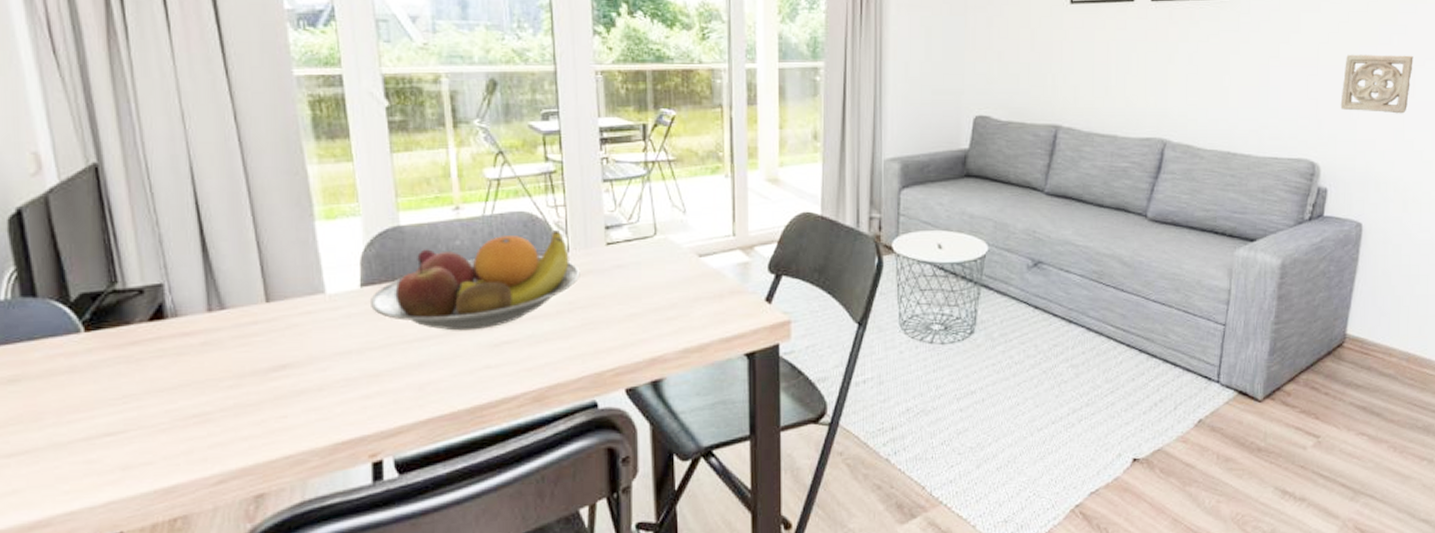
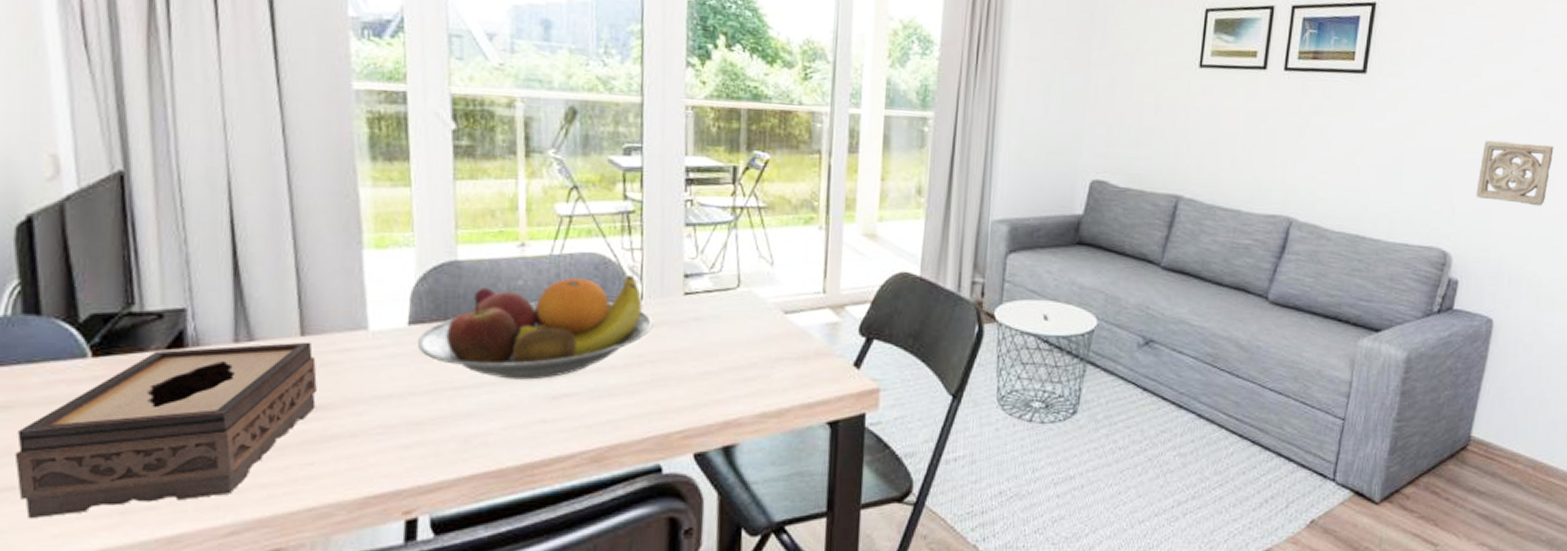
tissue box: none [25,307,284,479] -> present [14,342,317,519]

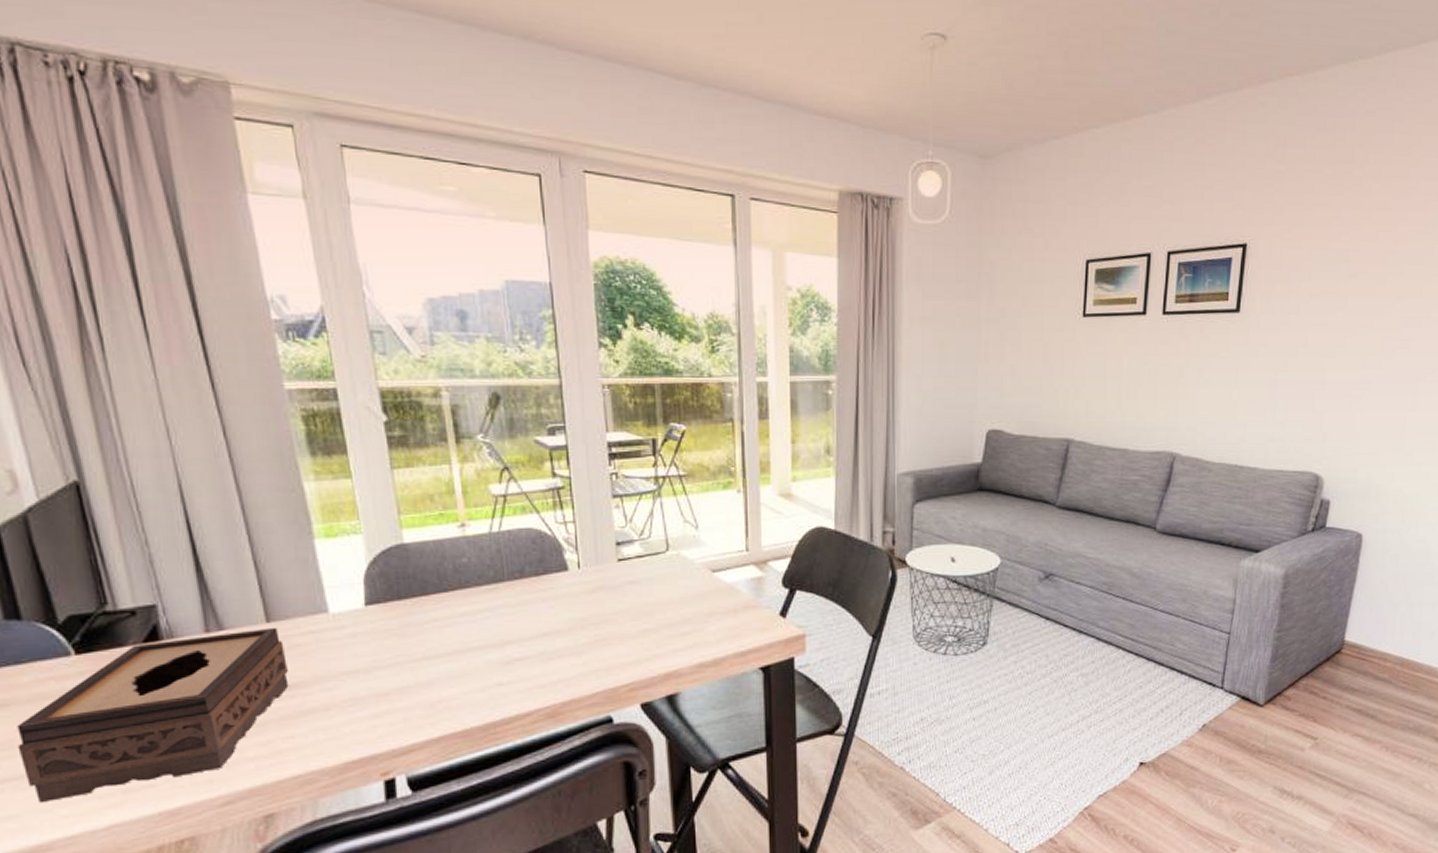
fruit bowl: present [418,274,654,380] -> none [376,545,592,649]
wall ornament: present [1476,140,1554,206] -> none [1344,368,1416,427]

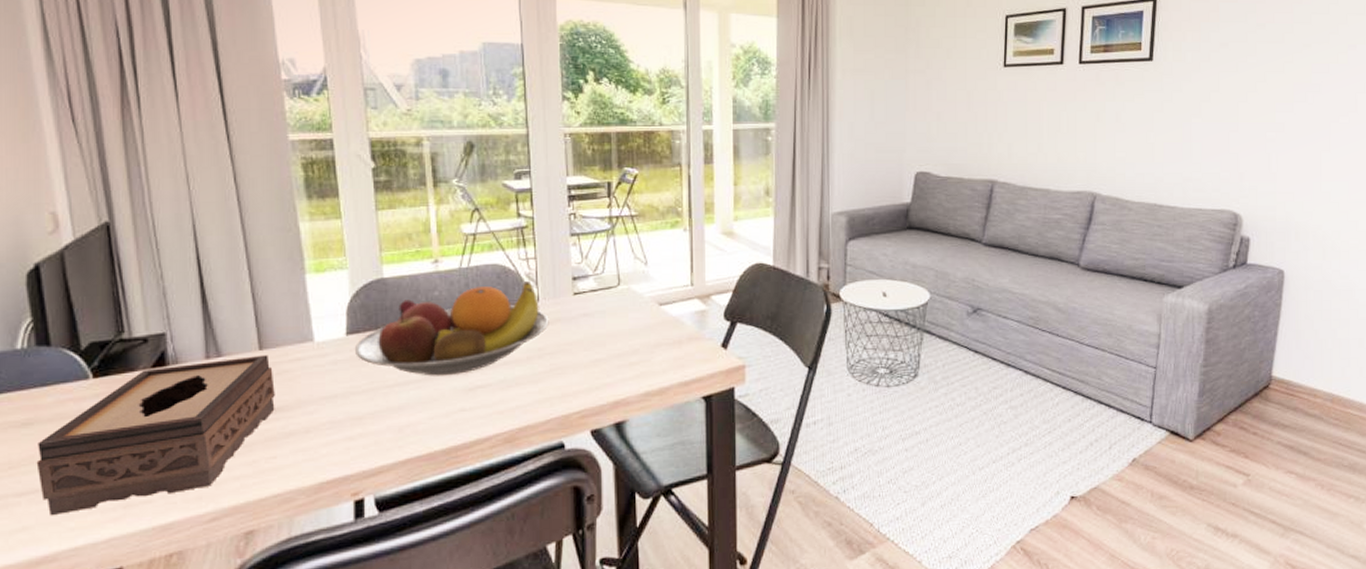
fruit bowl: none [376,545,592,649] -> present [355,280,549,376]

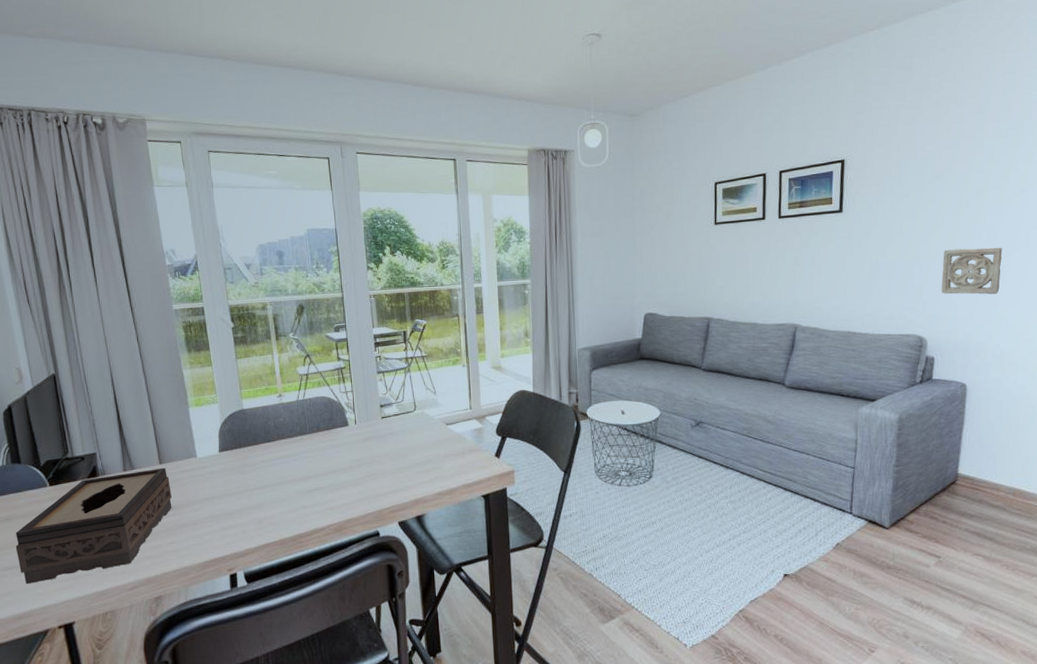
fruit bowl: present [355,280,549,376] -> none [226,408,364,482]
wall ornament: none [1260,111,1328,167] -> present [941,247,1002,295]

